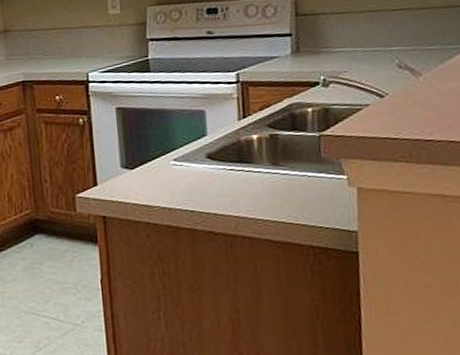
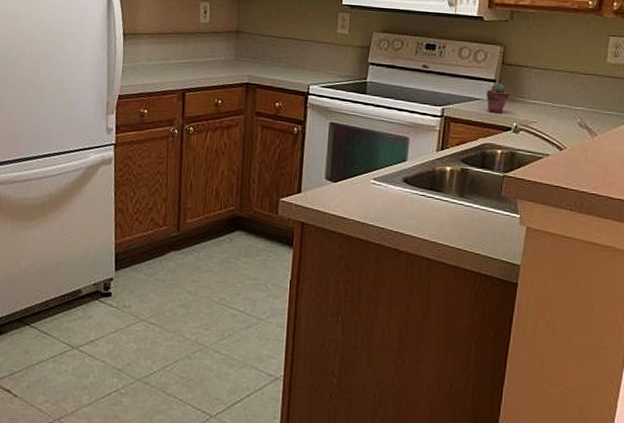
potted succulent: none [283,36,311,70] -> present [486,83,510,113]

